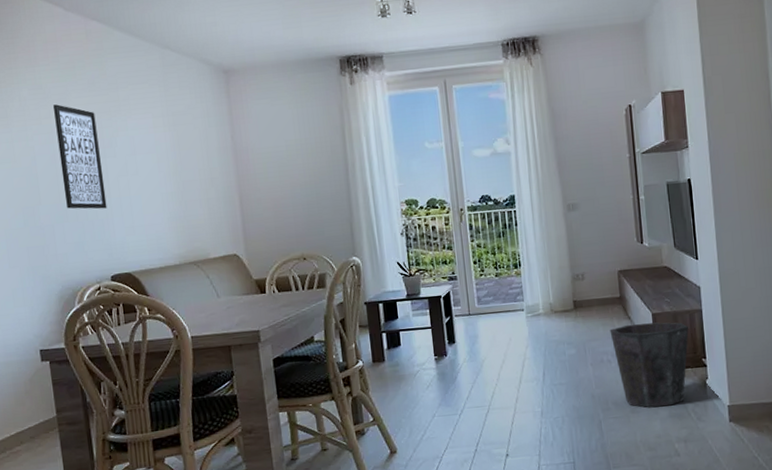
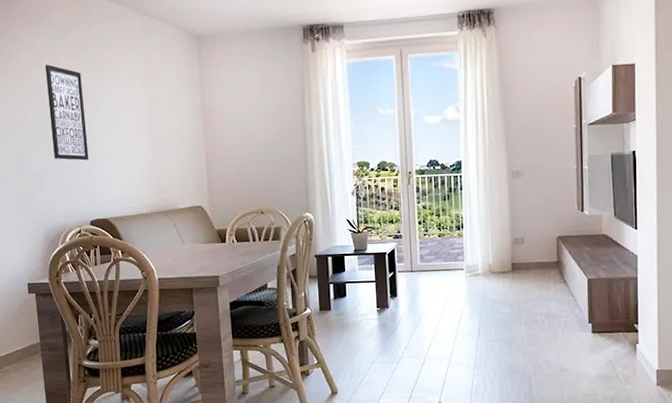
waste bin: present [610,322,689,407] -> none [545,287,623,368]

